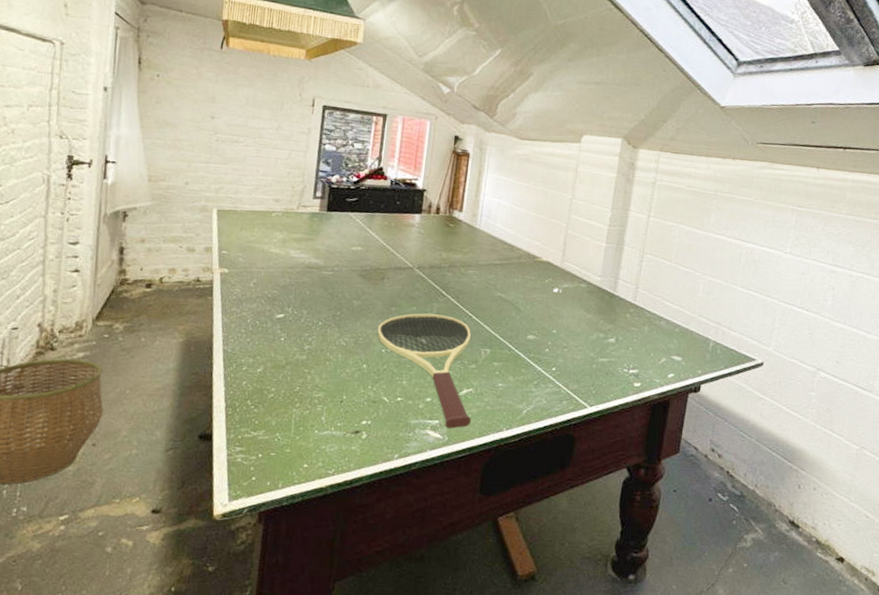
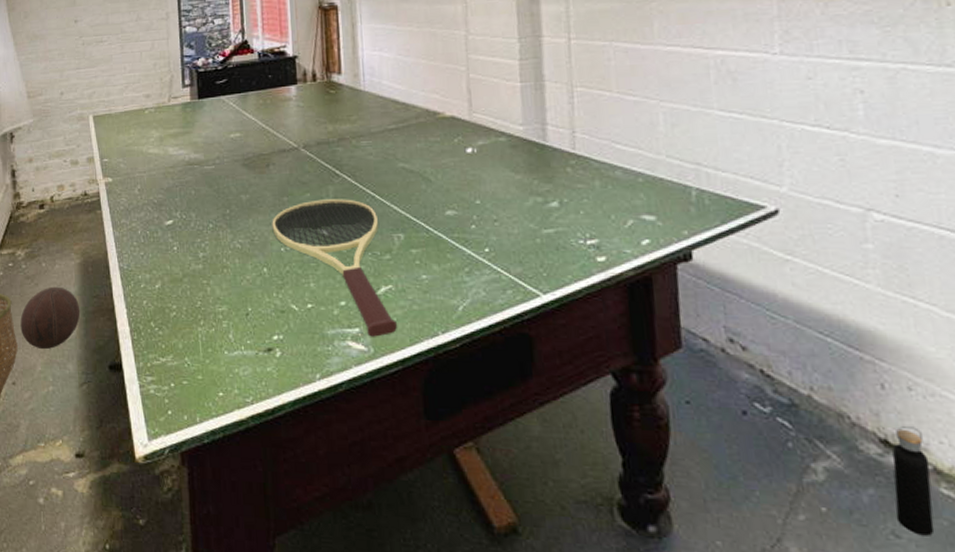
basketball: none [108,360,177,417] -> present [20,286,81,350]
water bottle: none [787,513,815,583] -> present [892,426,934,536]

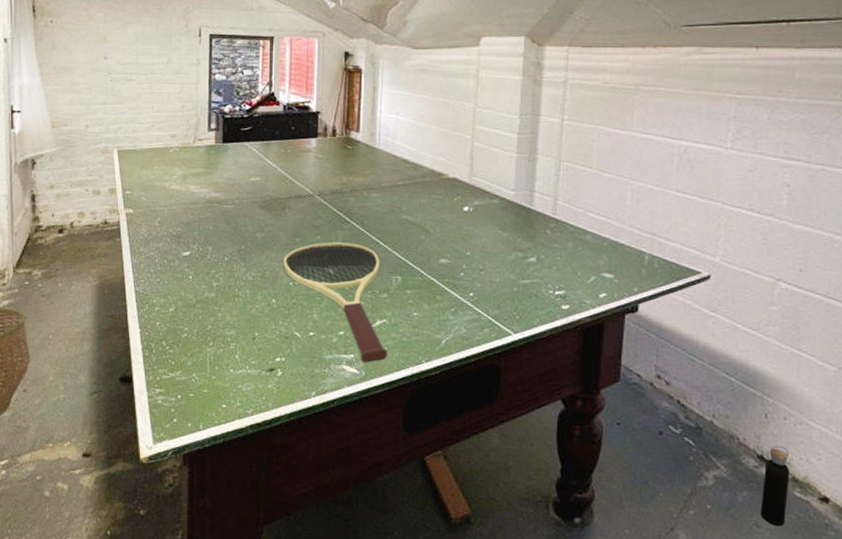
basketball: present [20,286,81,350] -> none [34,305,95,362]

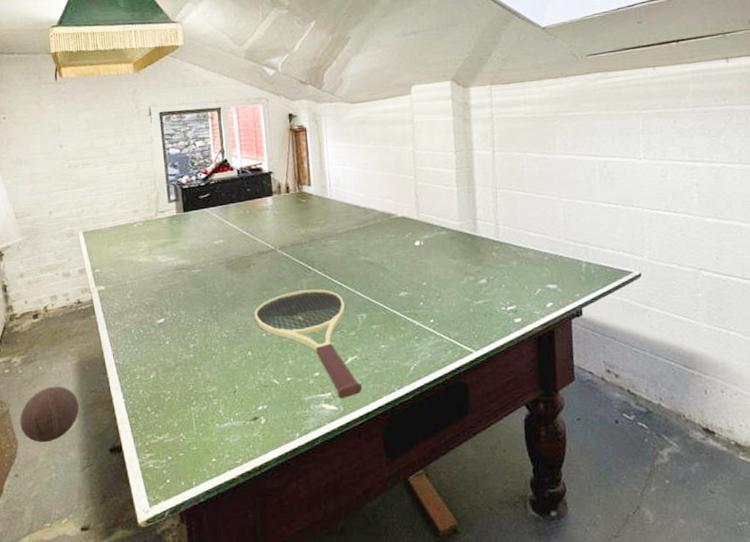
basketball: none [34,305,95,362] -> present [19,386,80,443]
water bottle: present [760,446,790,527] -> none [710,417,735,490]

